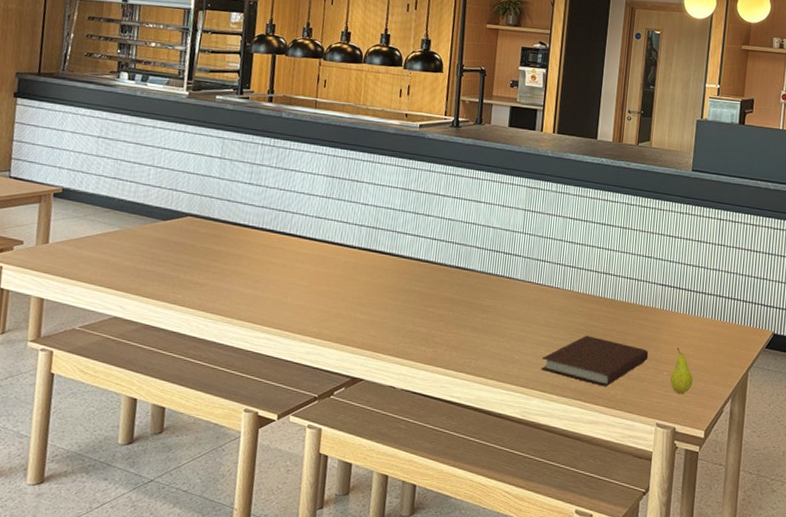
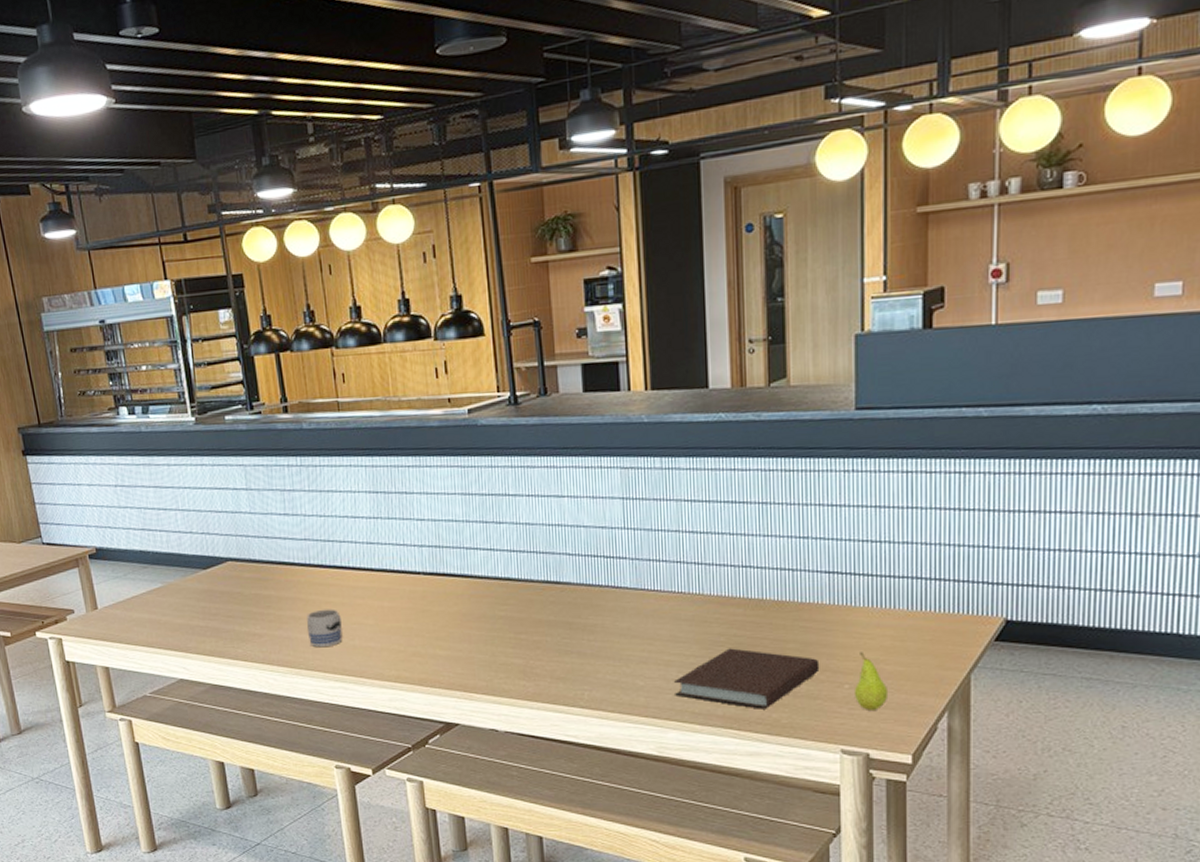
mug: none [246,268,280,301] -> present [307,609,343,647]

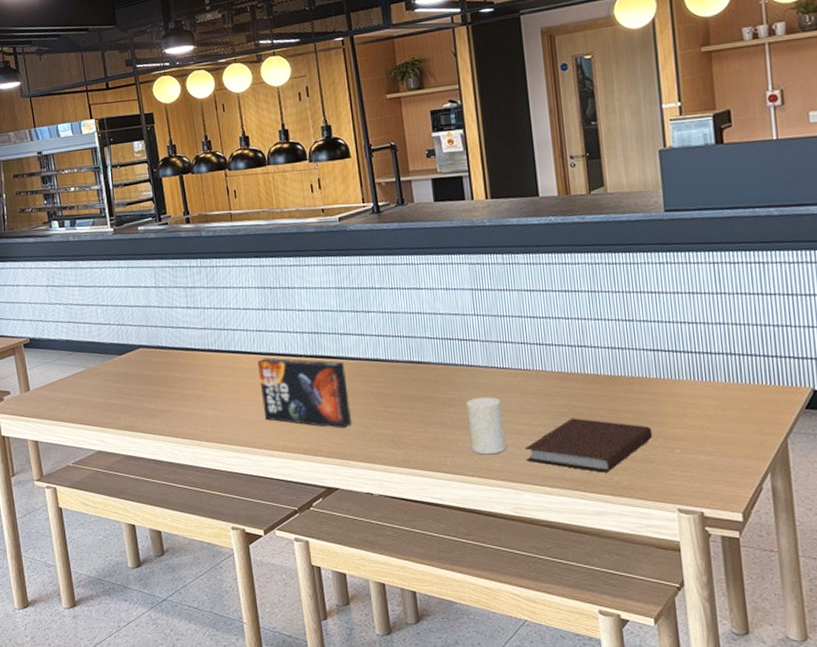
mug: present [307,609,343,647] -> none [206,388,237,421]
game box: none [368,575,476,656] -> present [258,358,352,428]
cup: none [610,622,653,688] -> present [466,396,506,455]
fruit: present [853,652,889,710] -> none [684,420,716,473]

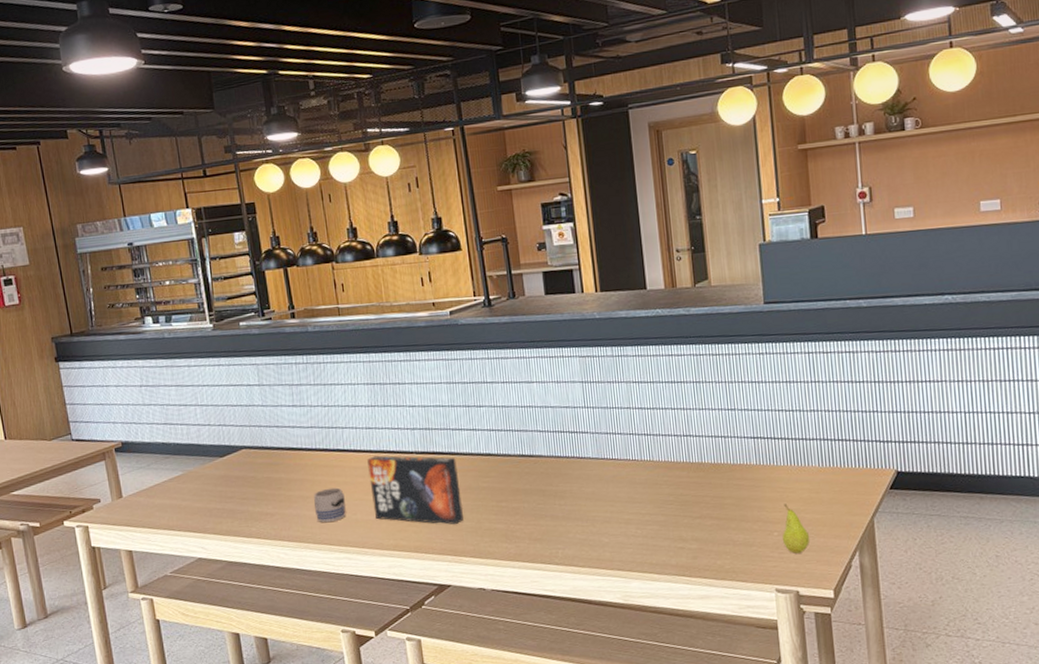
mug: none [206,388,237,421] -> present [314,487,346,522]
cup: present [466,396,506,455] -> none [577,487,616,545]
notebook: present [524,418,653,473] -> none [633,505,753,558]
fruit: none [684,420,716,473] -> present [782,504,810,554]

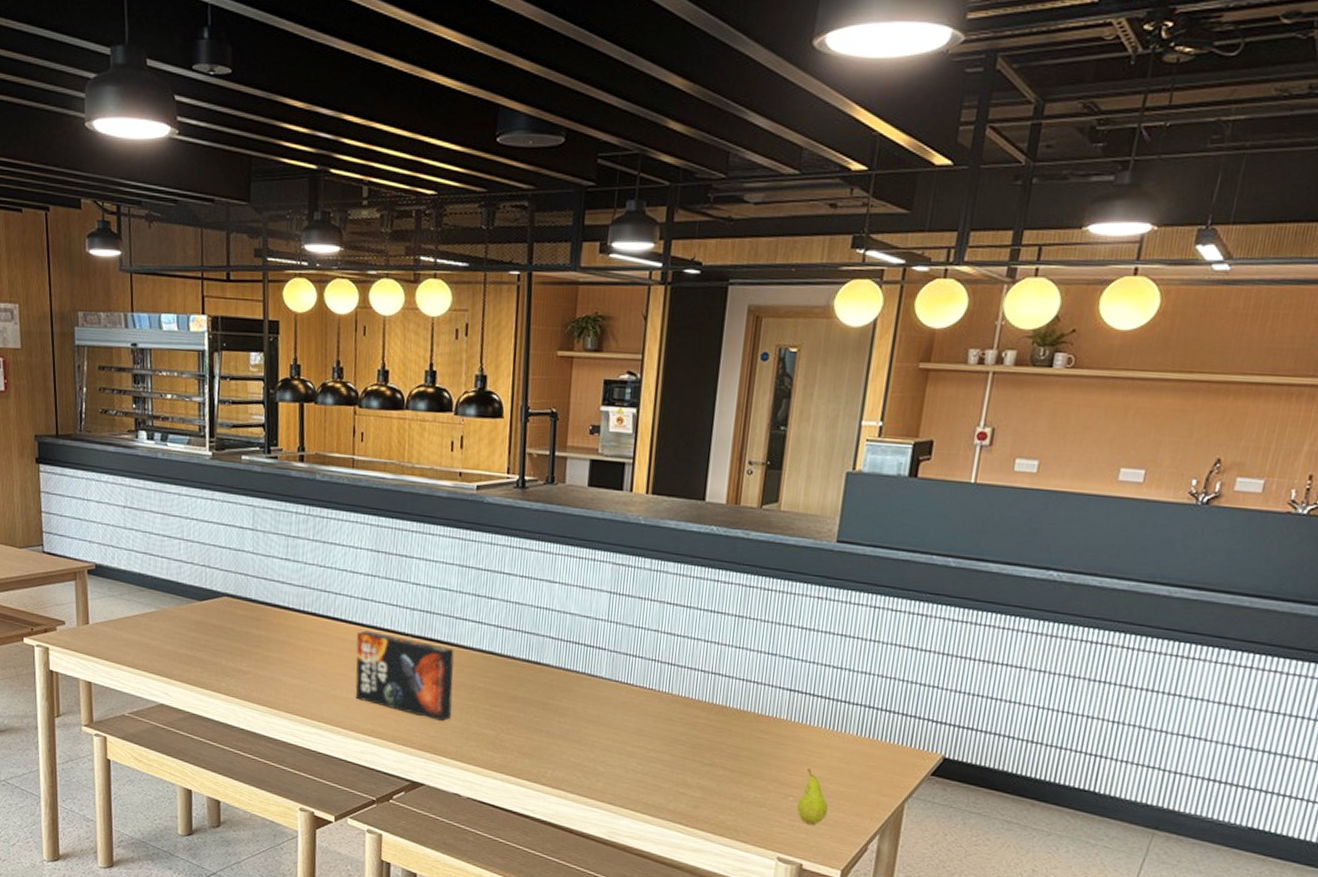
mug: present [314,487,346,522] -> none [292,656,327,693]

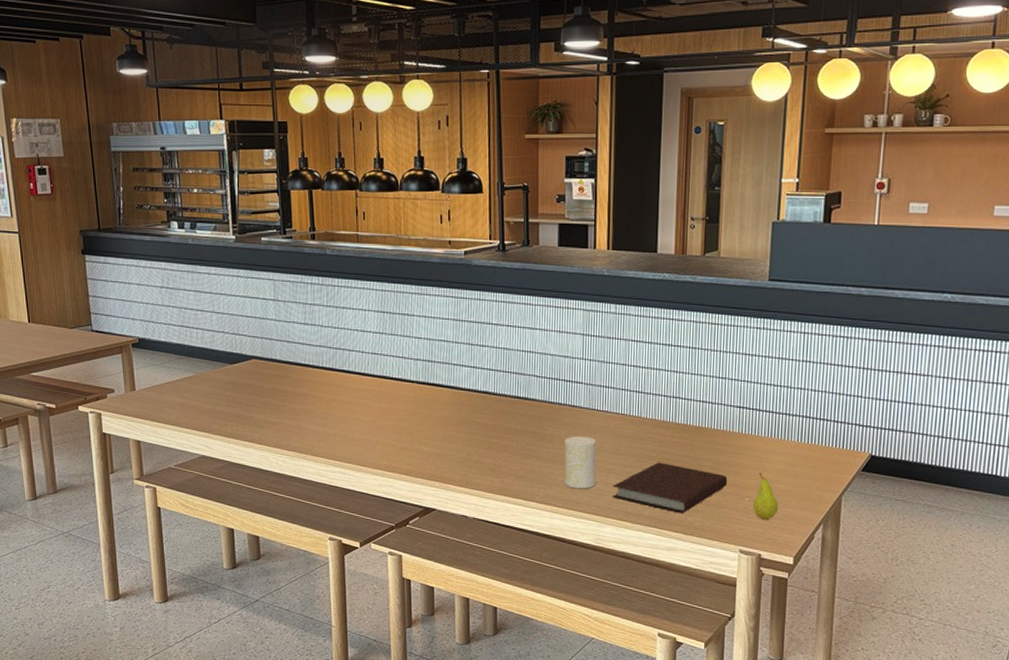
game box: present [355,630,454,721] -> none [370,380,456,453]
cup: none [576,710,617,774] -> present [564,435,597,489]
notebook: none [632,748,770,810] -> present [612,462,728,513]

